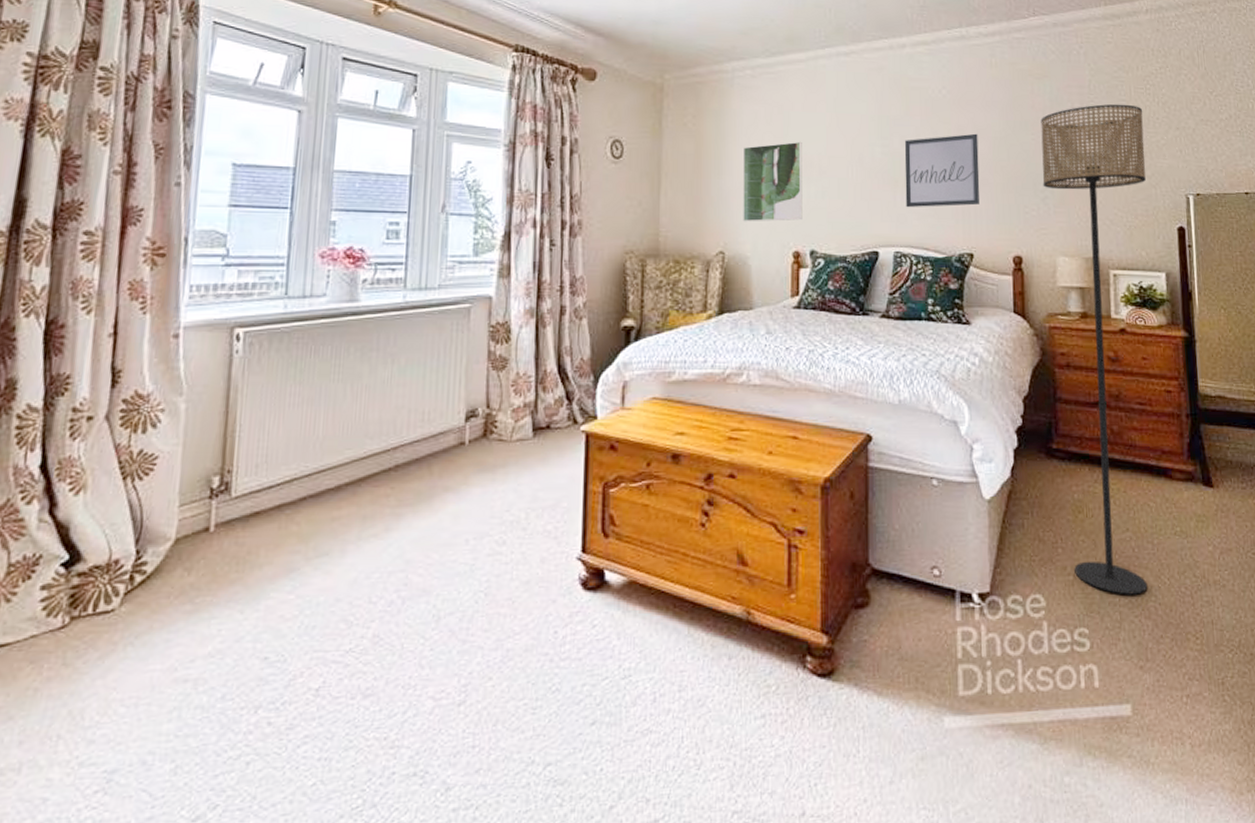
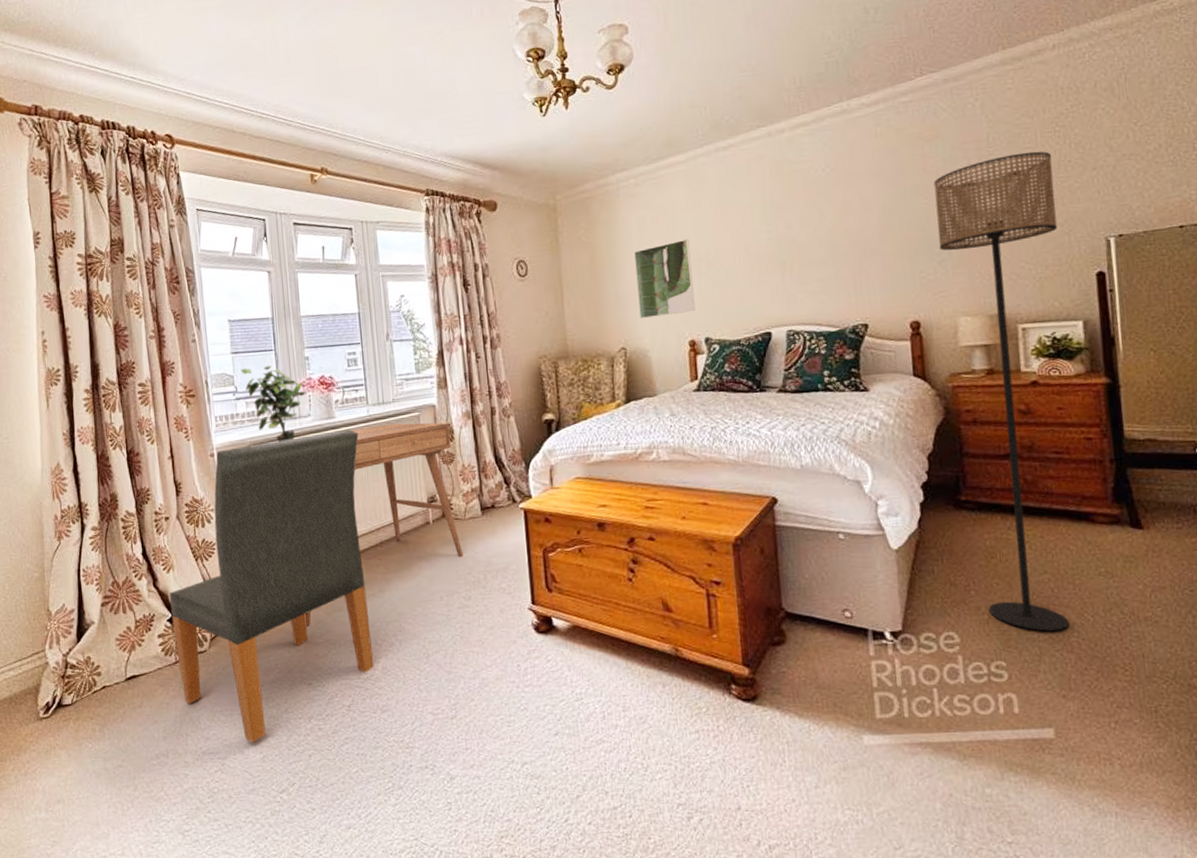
dining chair: none [64,316,388,747] -> present [169,428,374,743]
potted plant: none [238,226,326,325] -> present [240,365,307,442]
desk: none [273,315,506,578] -> present [305,422,463,628]
wall art: present [904,133,980,208] -> none [790,206,872,288]

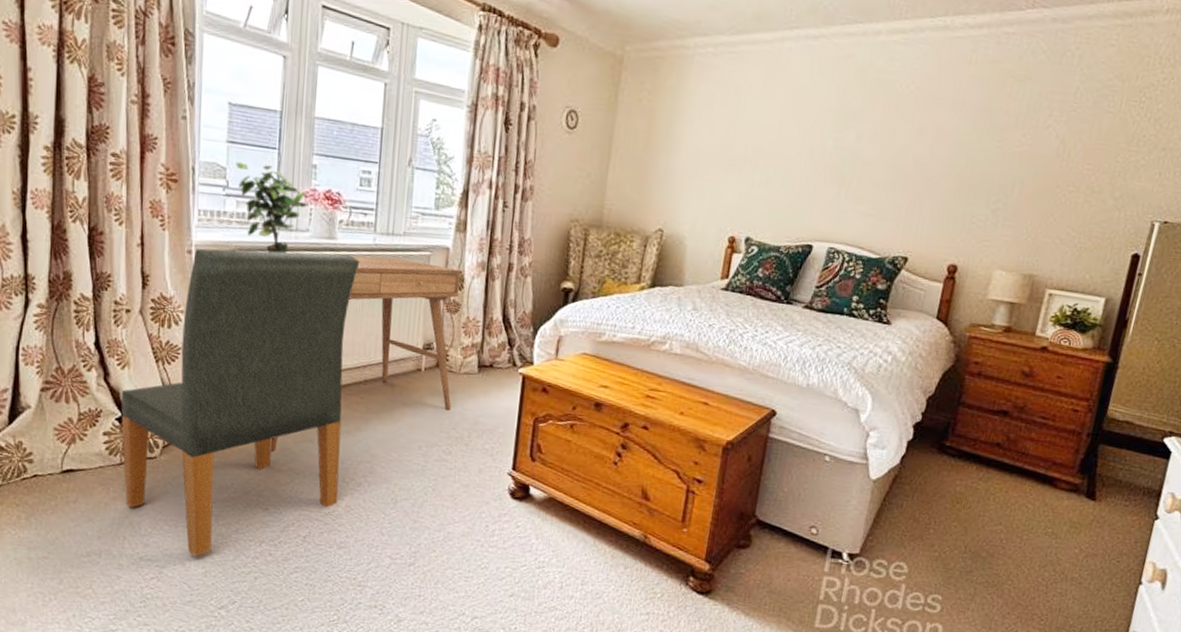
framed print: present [634,238,695,319] -> none [685,127,754,207]
floor lamp: present [934,151,1070,632] -> none [941,115,1130,577]

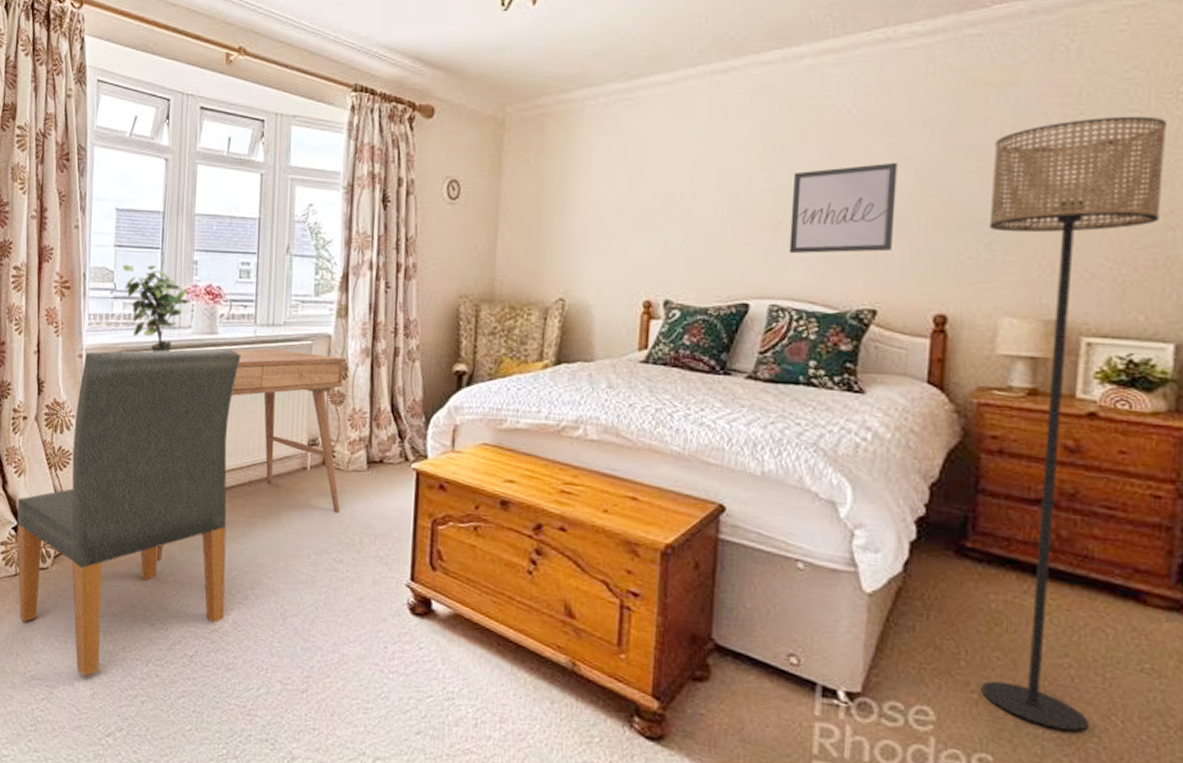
wall art: none [848,135,940,210] -> present [789,162,898,254]
floor lamp: none [941,115,1130,577] -> present [981,116,1168,732]

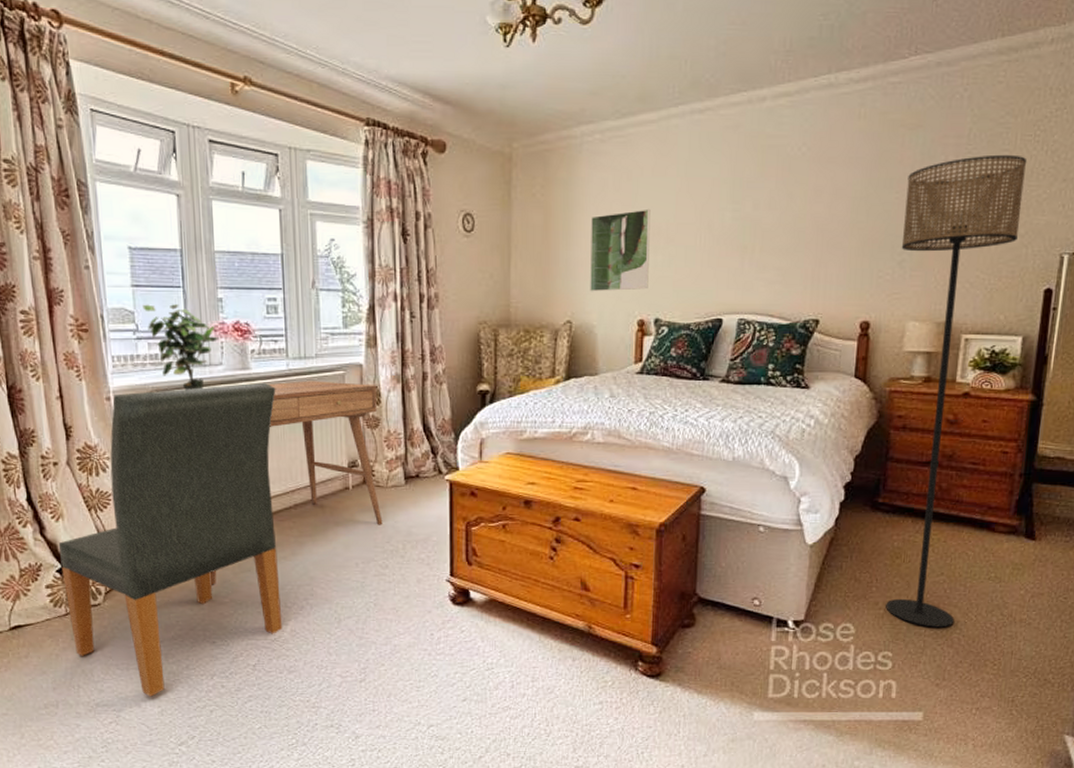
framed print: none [587,177,662,268] -> present [590,208,651,292]
wall art: present [789,162,898,254] -> none [753,194,837,275]

